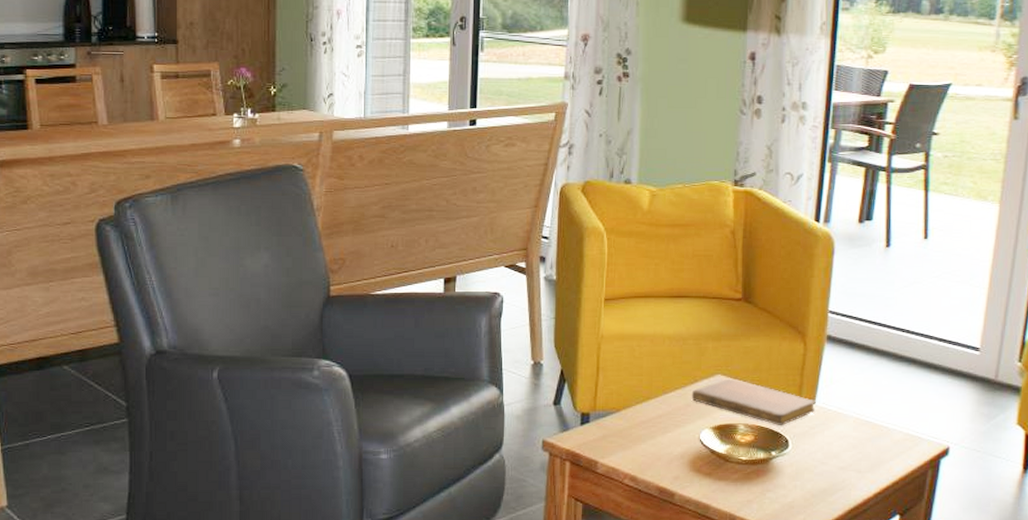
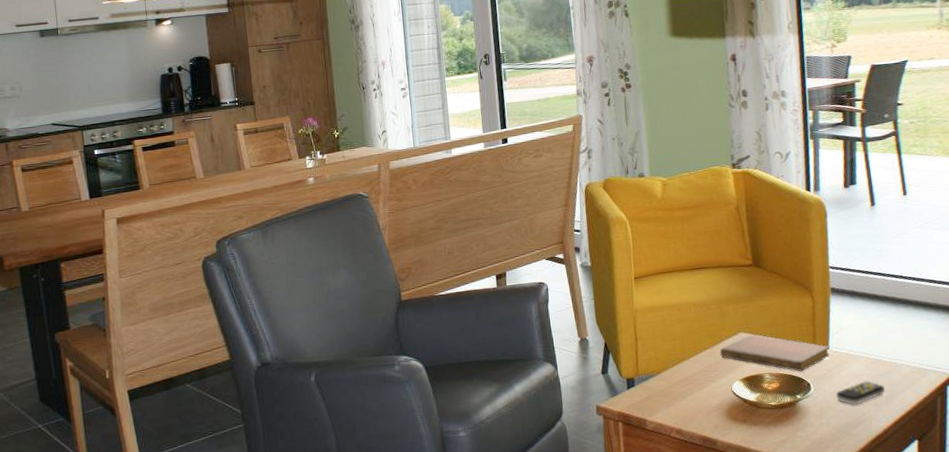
remote control: none [816,444,871,469] -> present [836,381,885,405]

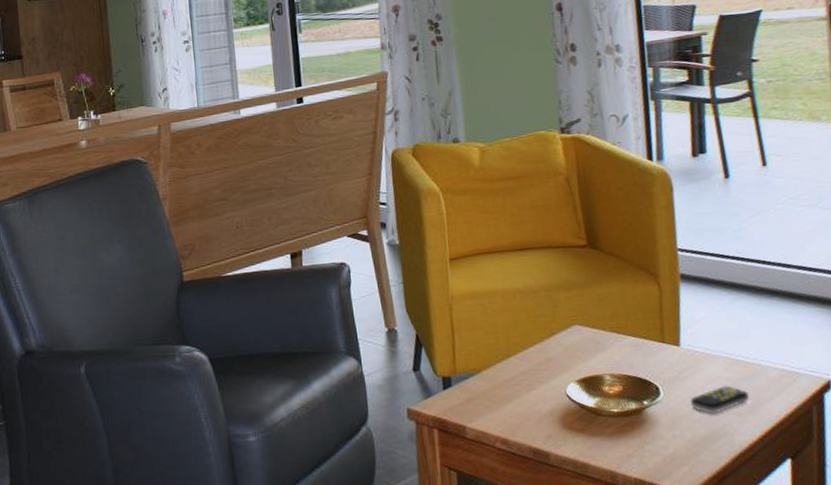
notebook: present [719,334,830,372] -> none [550,327,682,373]

